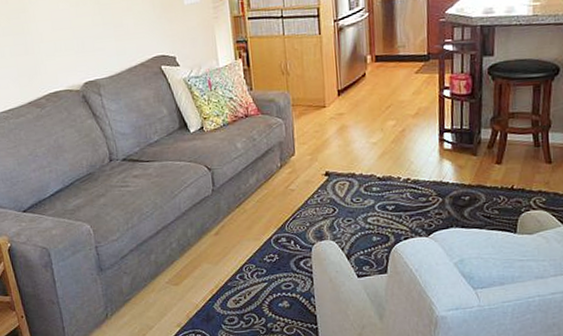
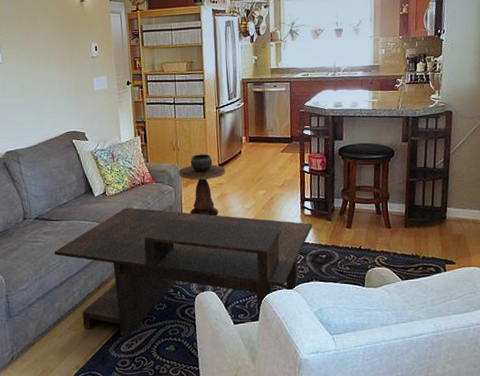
coffee table: none [146,144,454,292] -> present [54,207,313,337]
side table: none [289,78,347,153] -> present [178,153,226,216]

